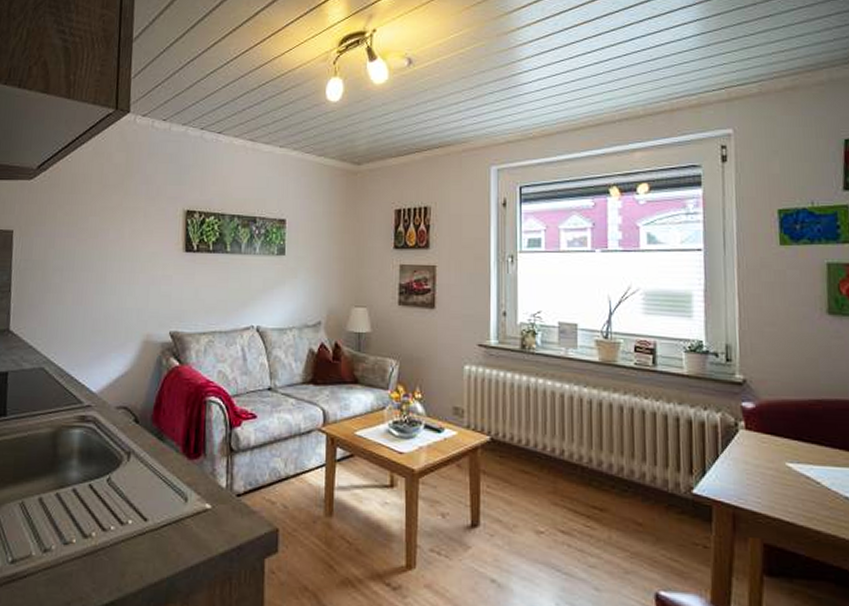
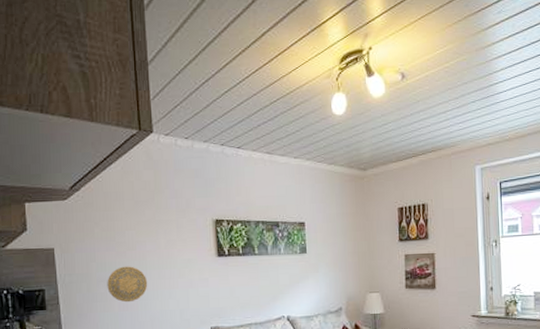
decorative plate: none [63,255,107,296] -> present [107,266,148,303]

